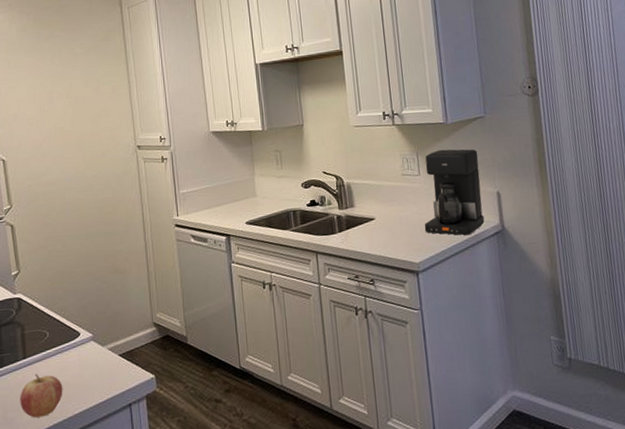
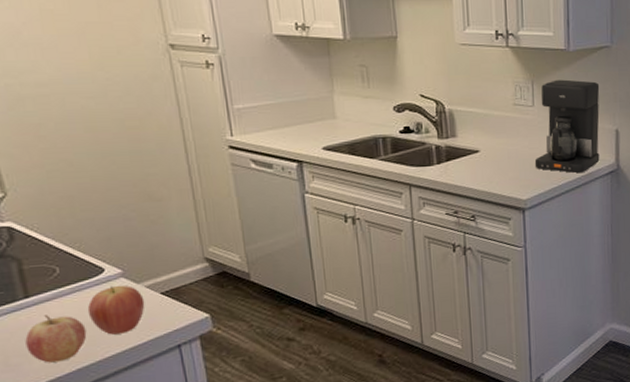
fruit: none [65,347,107,393] -> present [87,285,145,335]

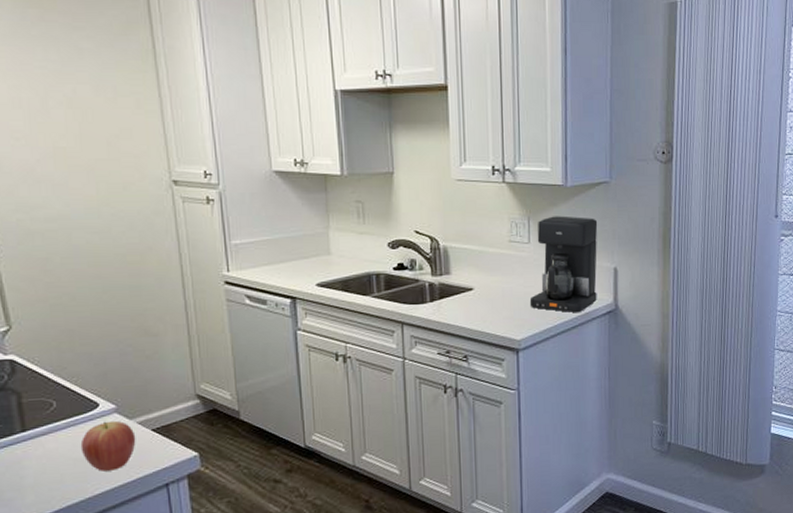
fruit: present [25,315,87,363] -> none [19,449,79,499]

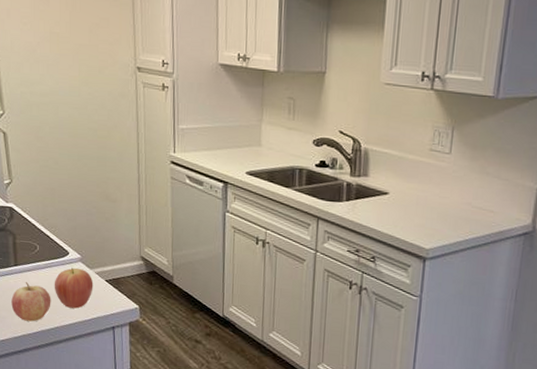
fruit: none [19,449,79,499] -> present [11,282,51,322]
coffee maker: present [529,216,598,313] -> none [442,128,526,230]

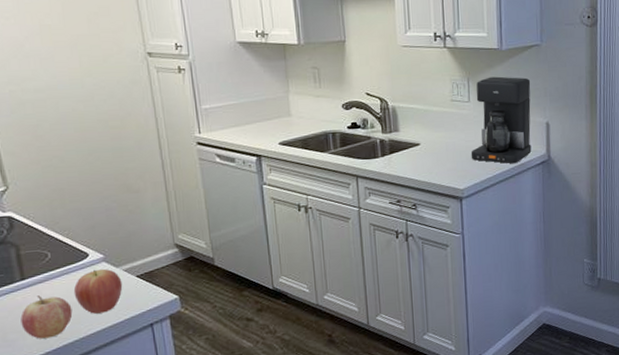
coffee maker: none [442,128,526,230] -> present [471,76,532,164]

